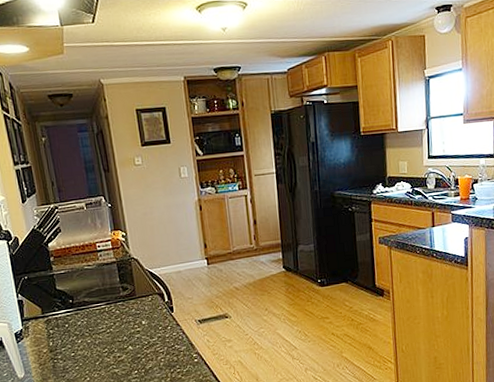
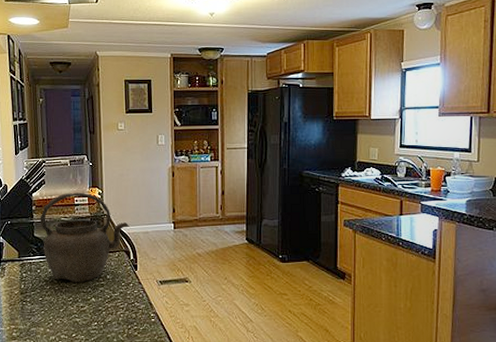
kettle: none [60,236,160,333] -> present [40,192,130,283]

